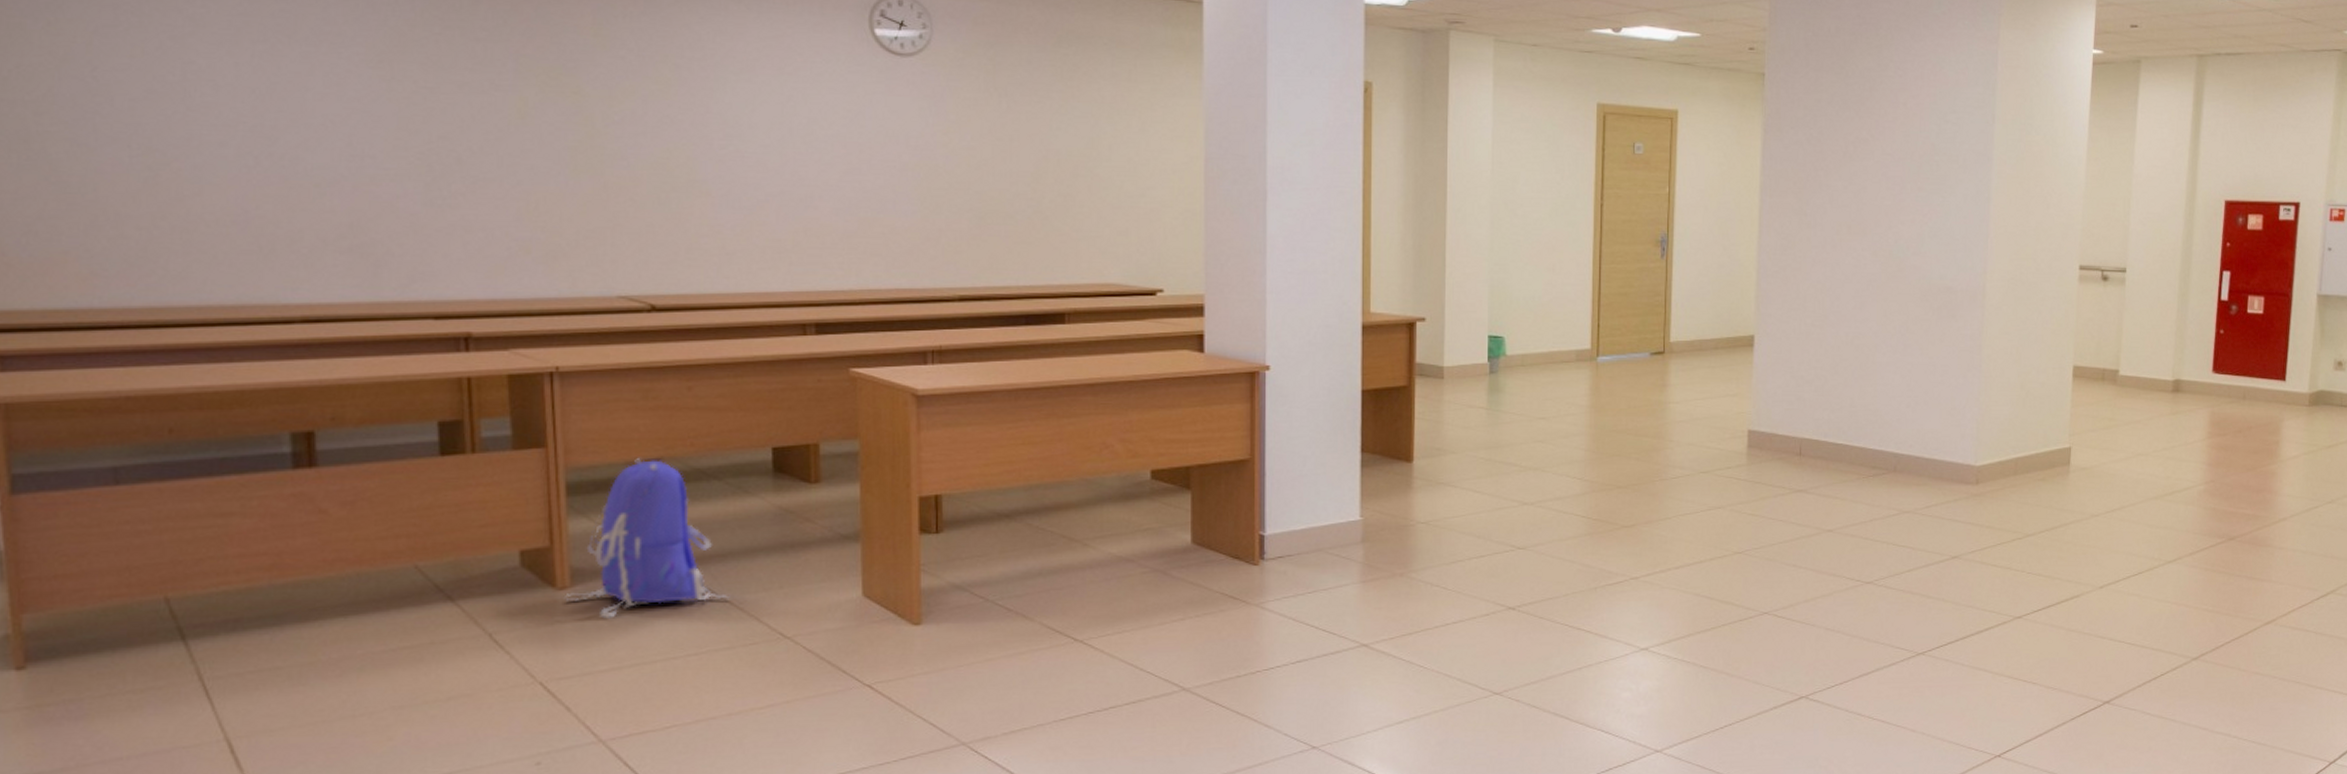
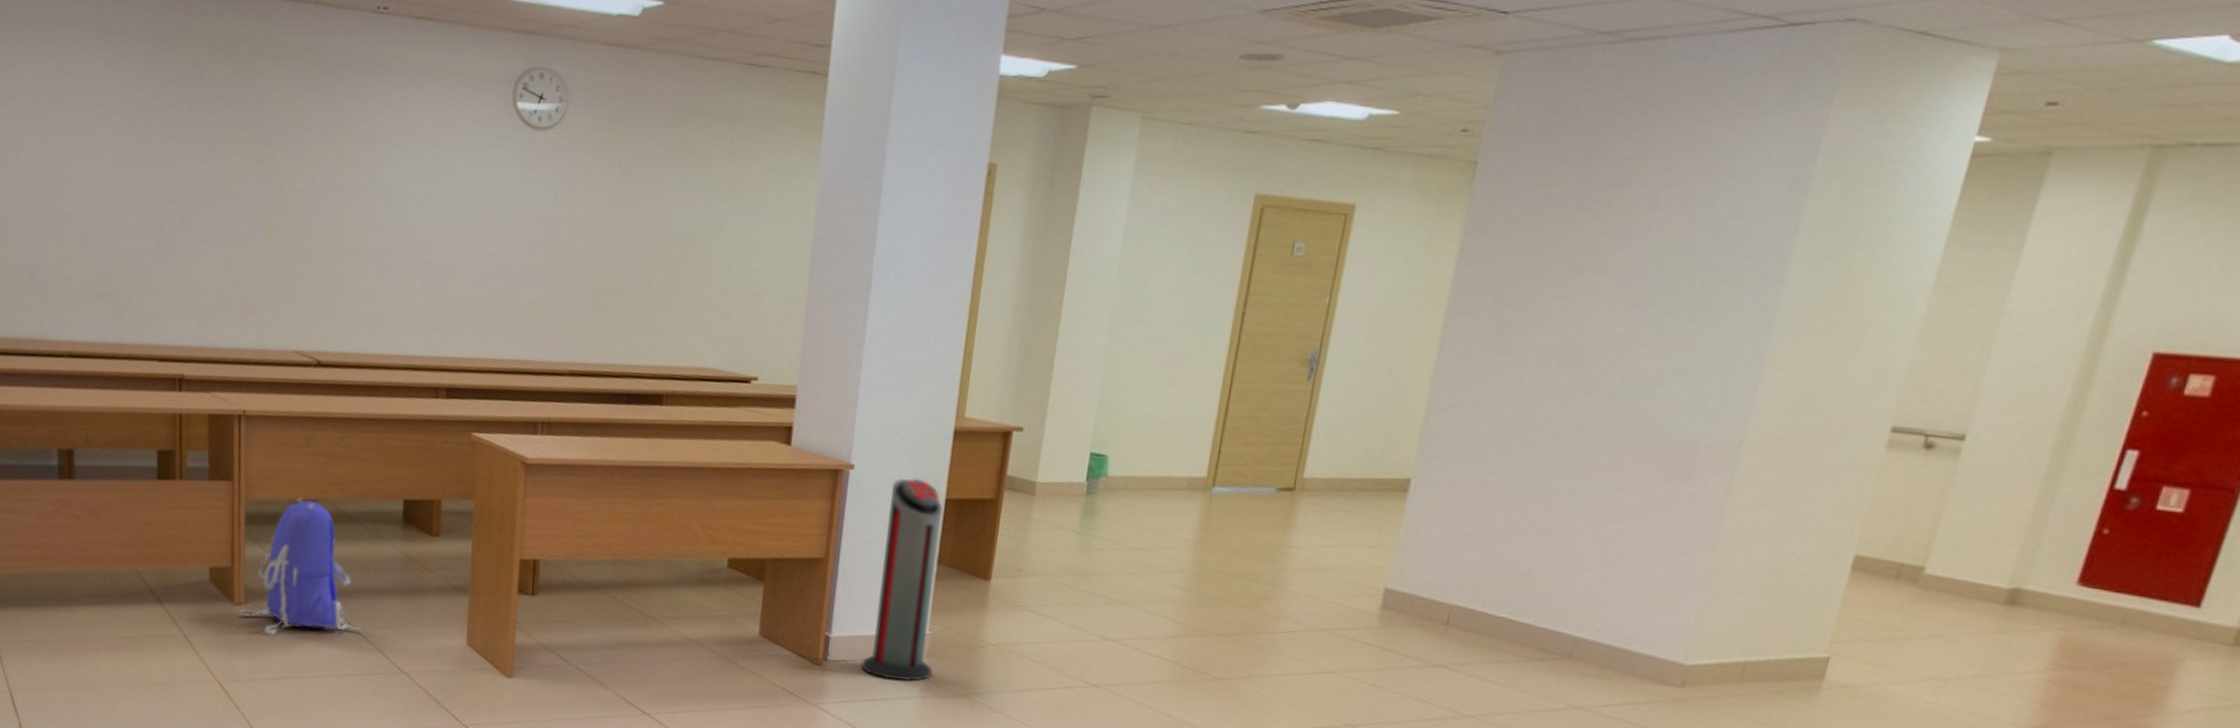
air purifier: none [1299,373,1368,569] -> present [861,477,943,682]

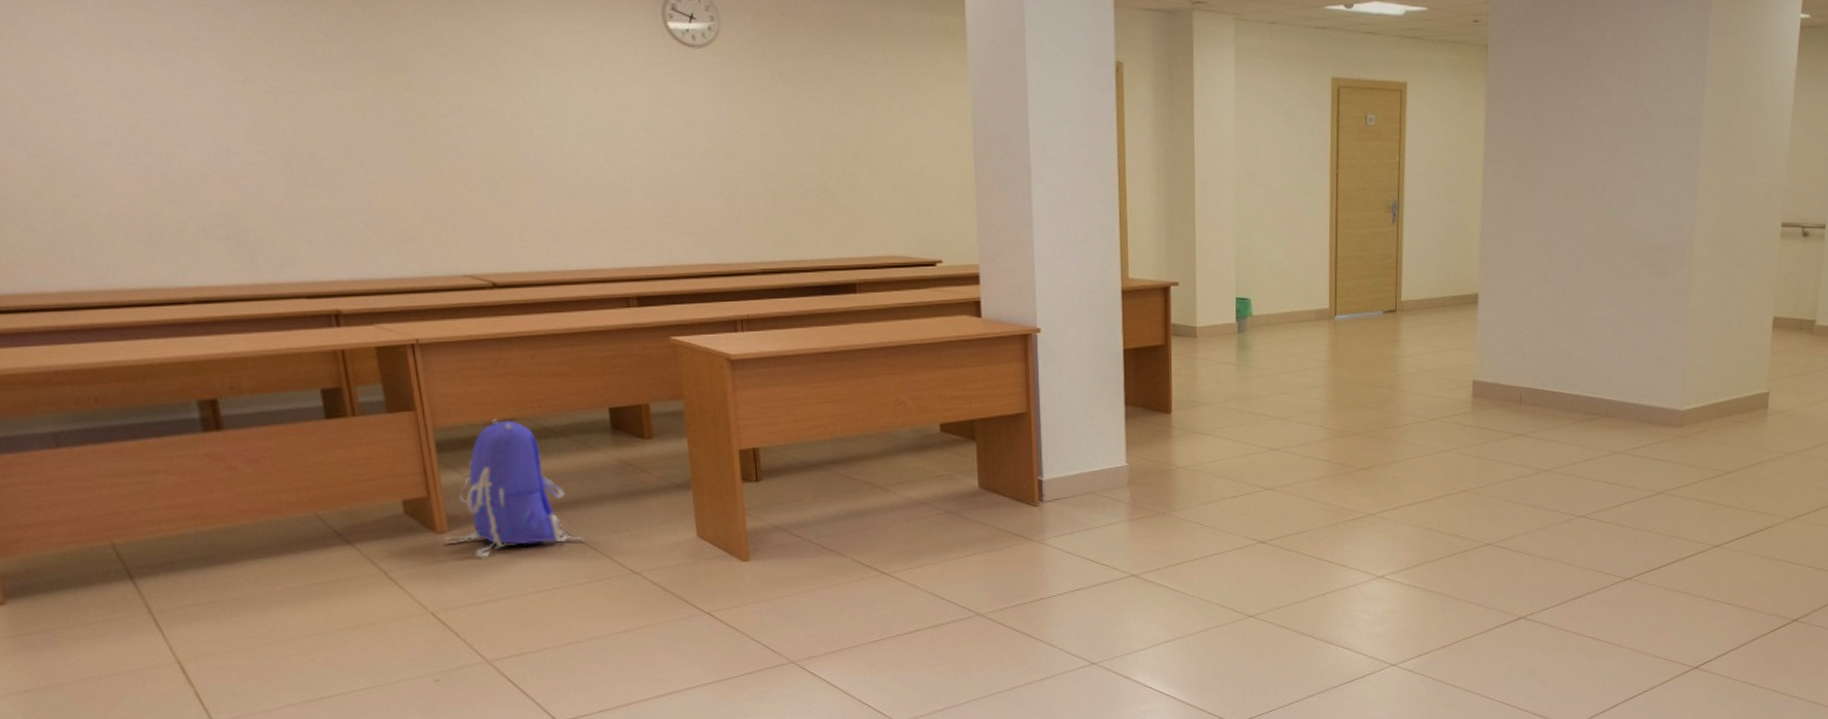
air purifier: present [861,477,943,682] -> none [1073,334,1134,509]

